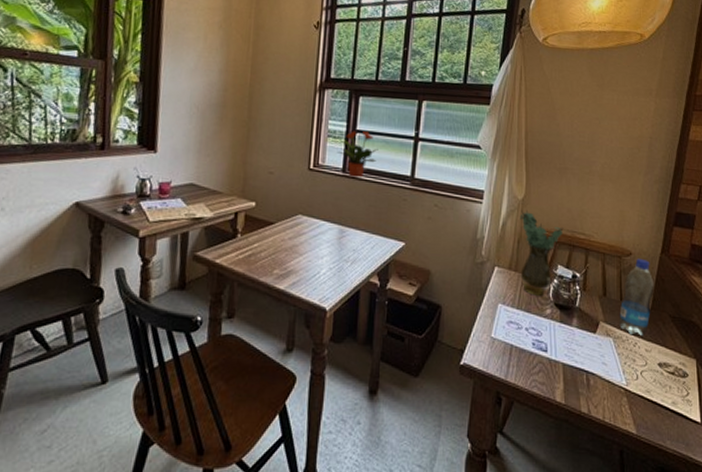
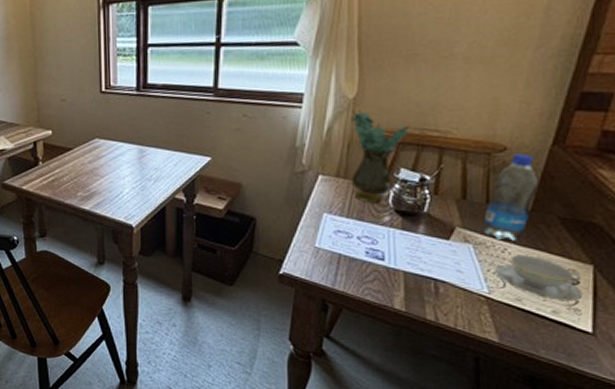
potted plant: present [338,131,378,178] -> none [130,44,174,95]
teacup: none [630,349,691,393] -> present [495,255,582,302]

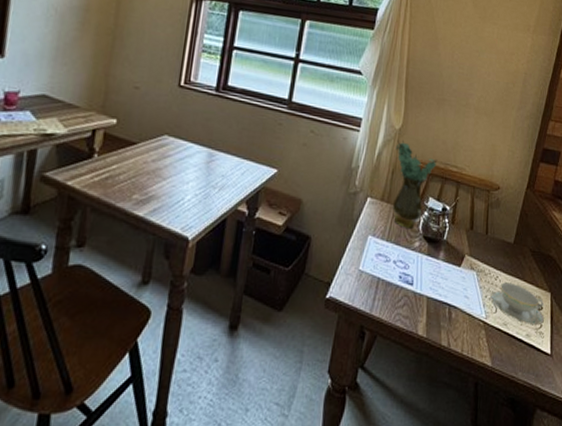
bottle: present [483,153,538,241] -> none [483,192,519,269]

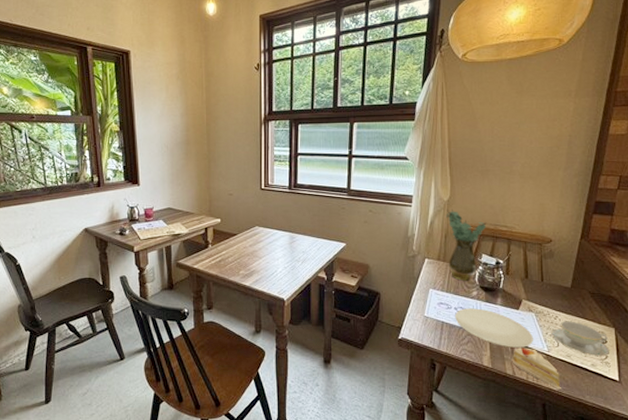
plate: none [393,262,472,314] -> present [455,308,533,349]
pastry: none [447,313,496,365] -> present [510,348,562,390]

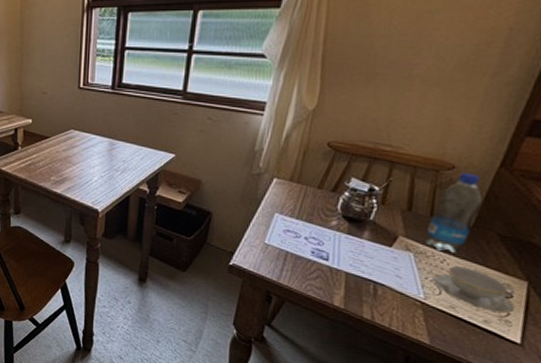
vase: present [446,210,487,281] -> none [303,121,364,208]
plate: present [455,308,533,349] -> none [304,239,406,292]
pastry: present [510,348,562,390] -> none [371,290,437,344]
bottle: none [540,244,574,310] -> present [424,172,483,253]

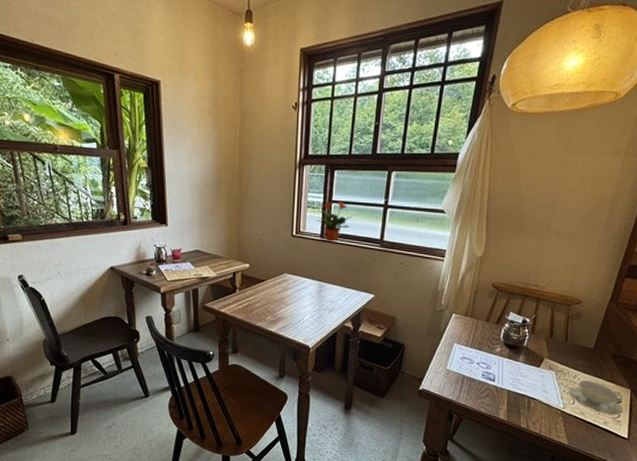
potted plant: none [107,48,148,94] -> present [316,201,352,242]
bottle: present [424,172,483,253] -> none [562,306,600,370]

